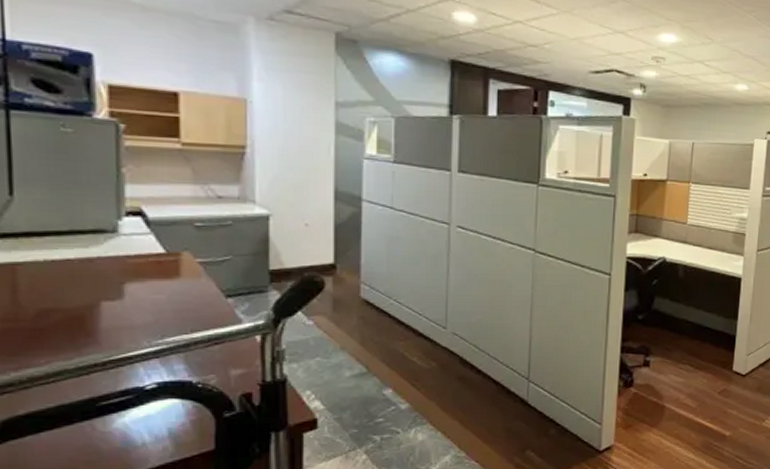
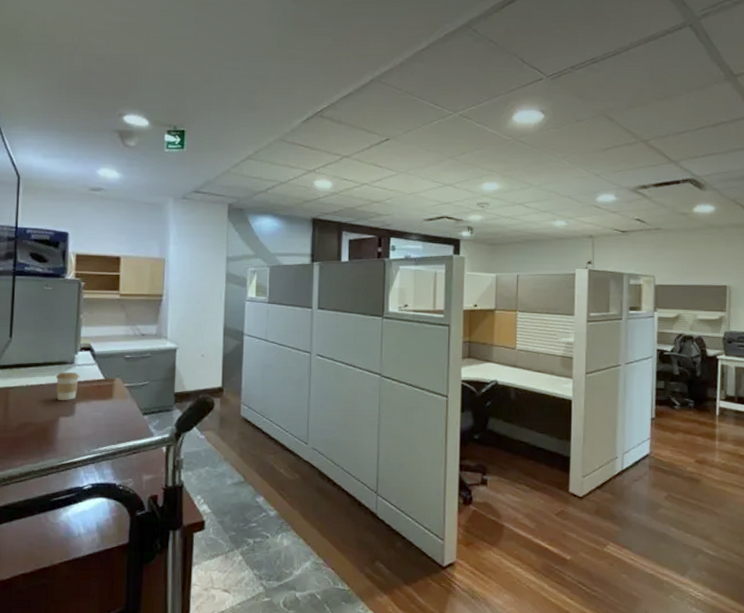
coffee cup: none [91,243,128,280] -> present [56,372,80,400]

